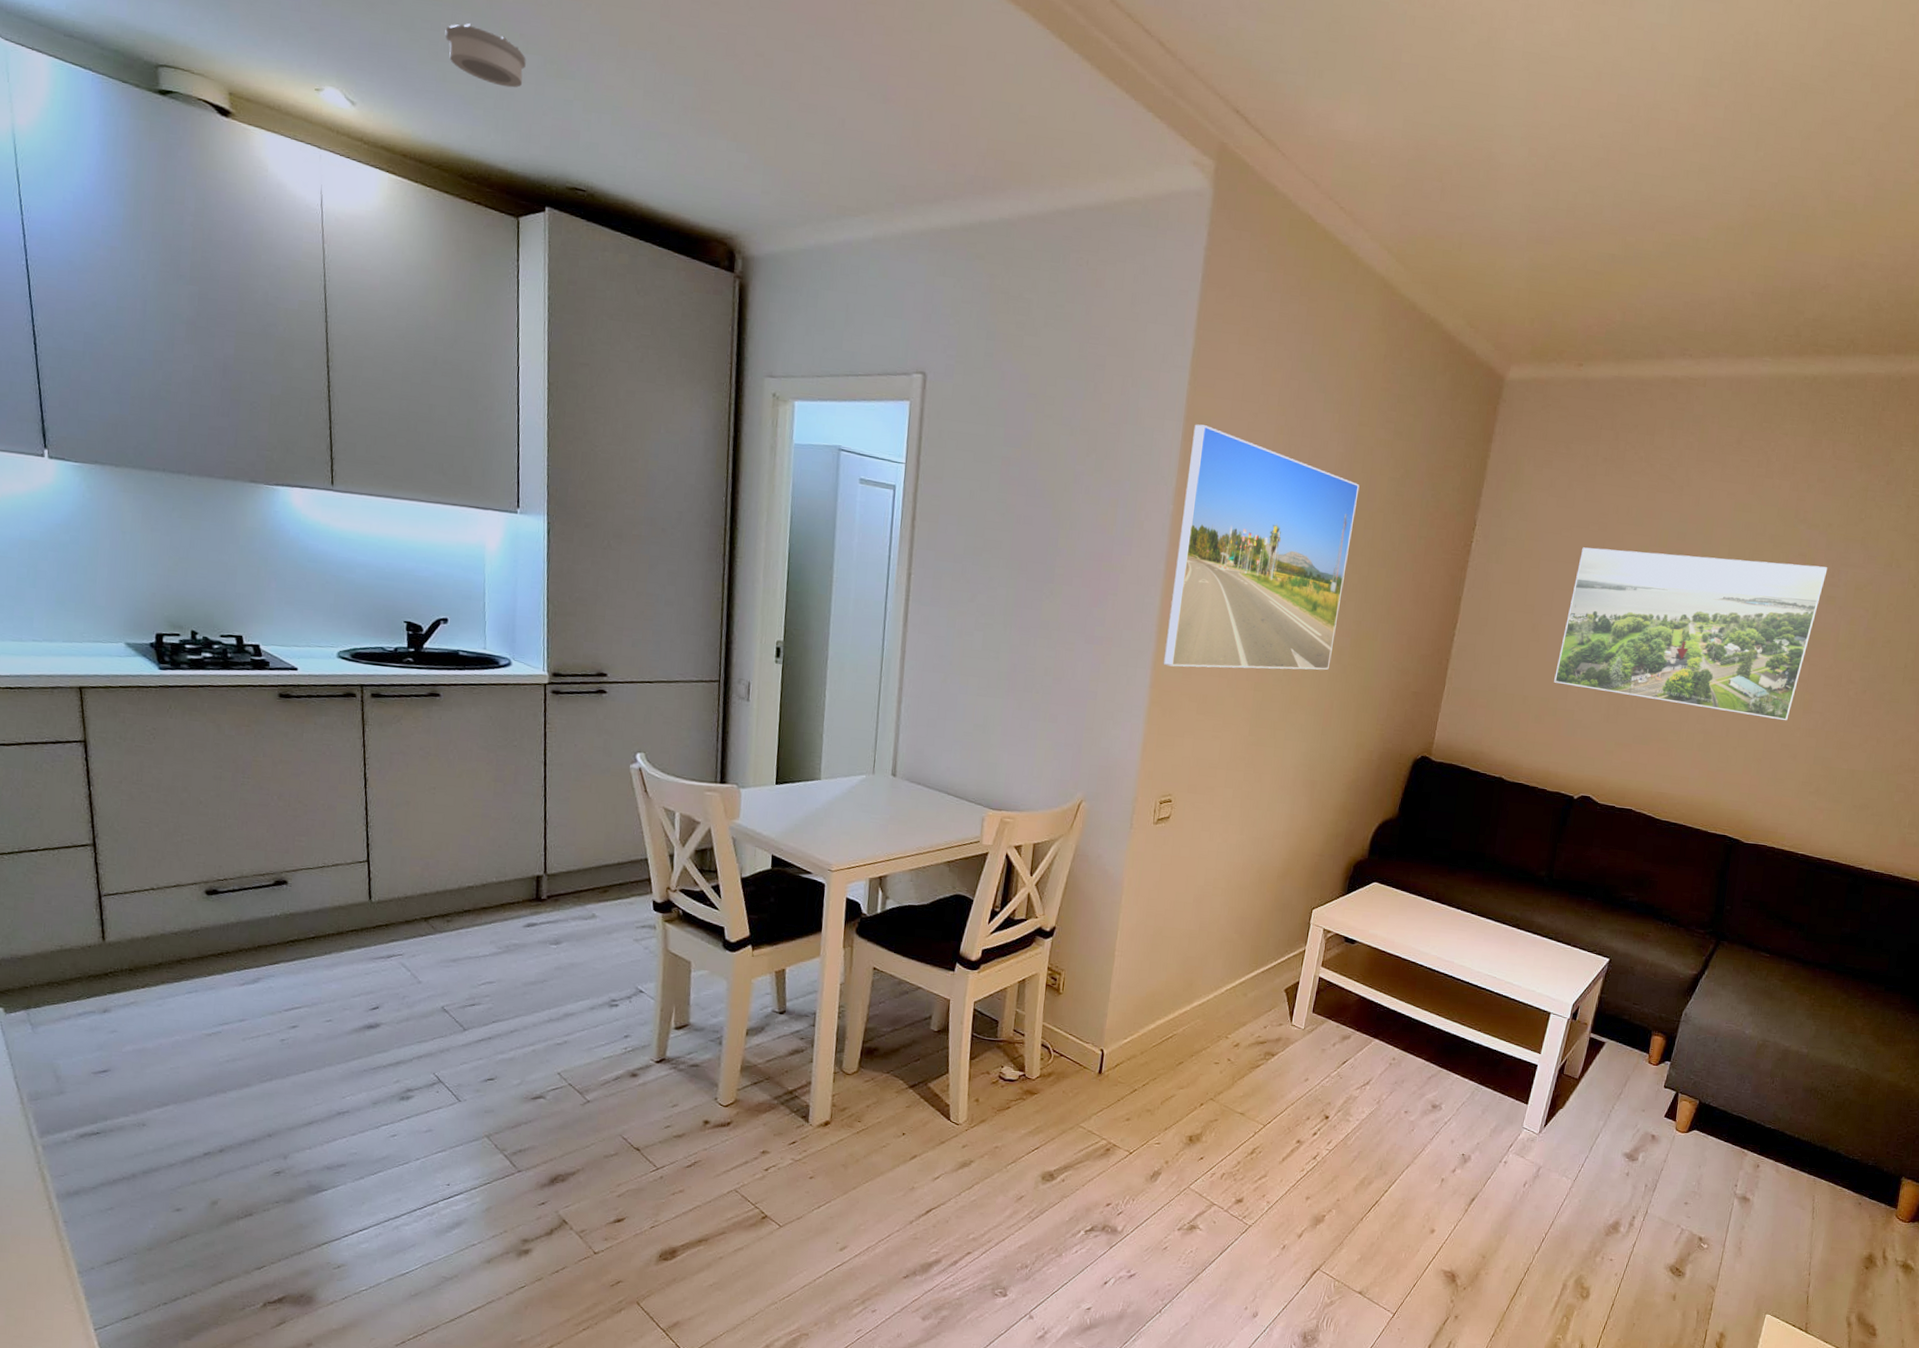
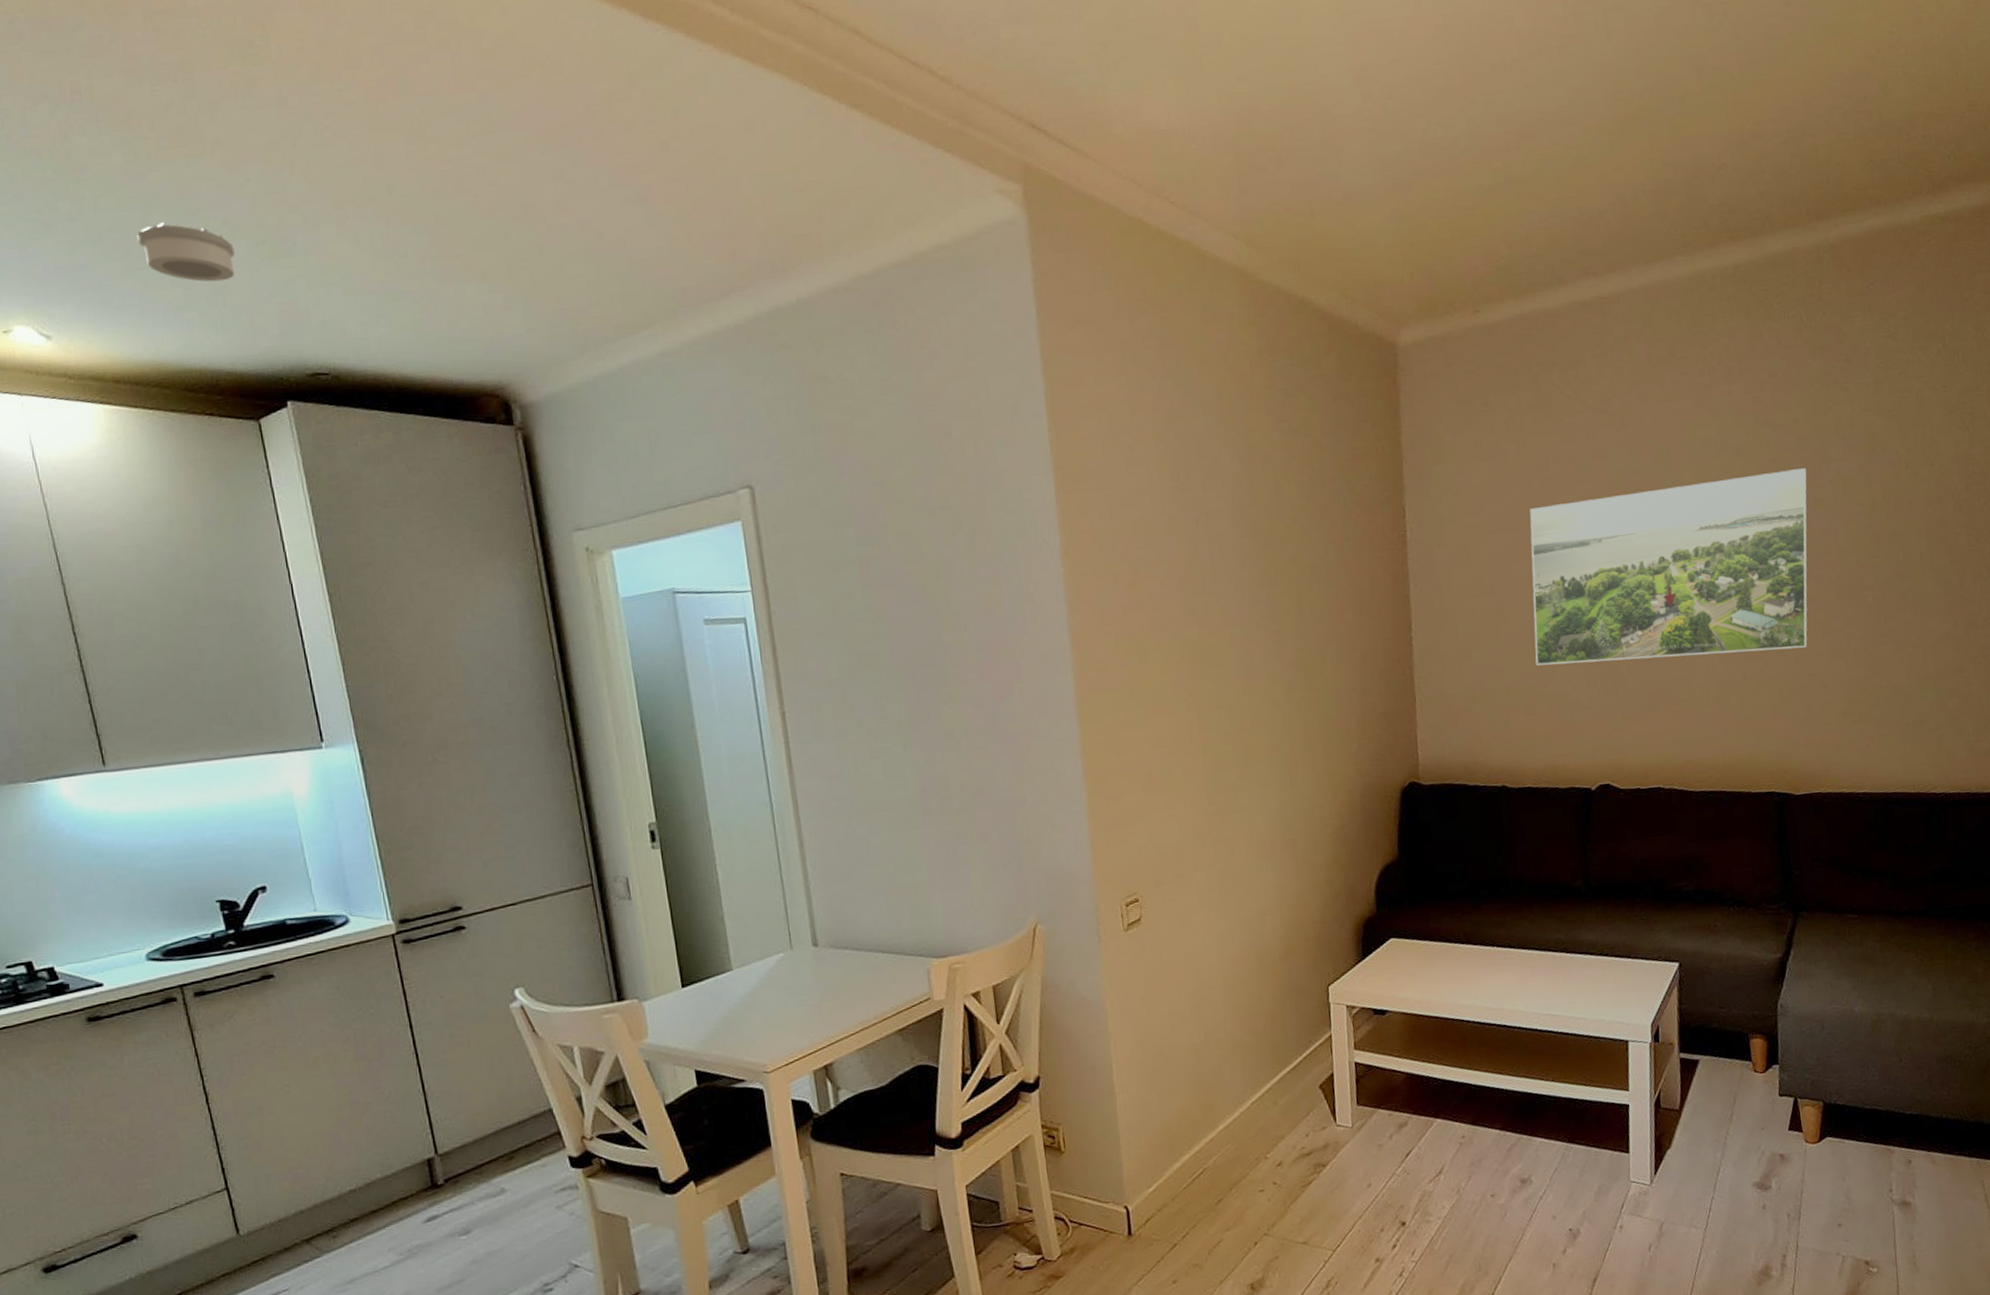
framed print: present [1163,424,1360,670] -> none [1066,471,1281,749]

